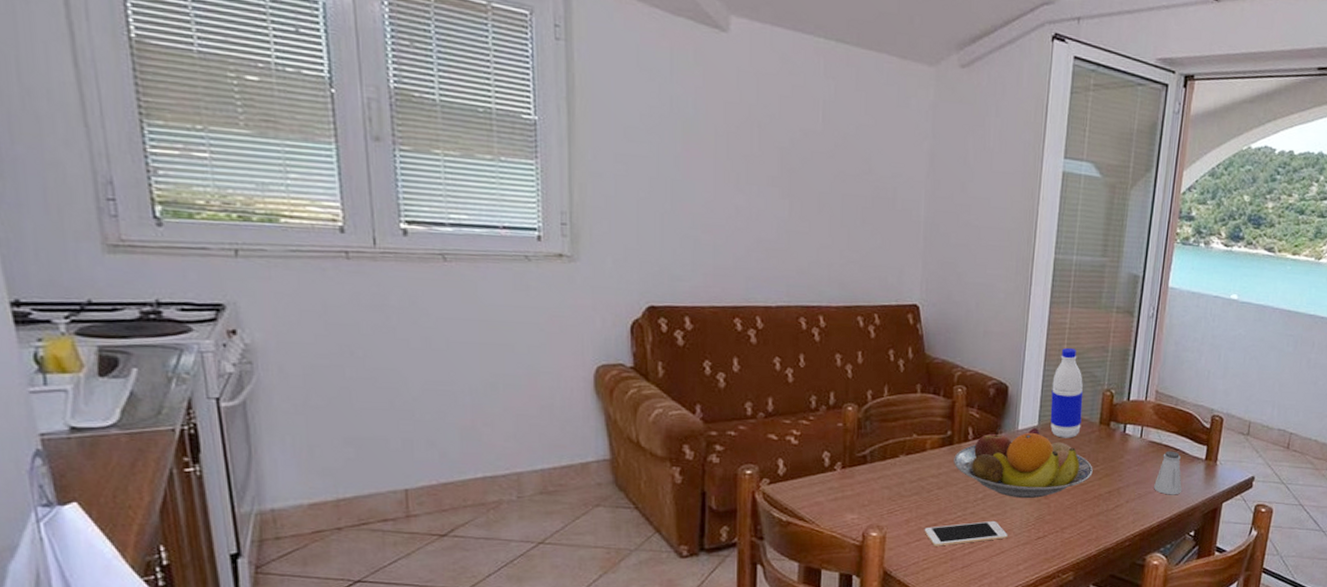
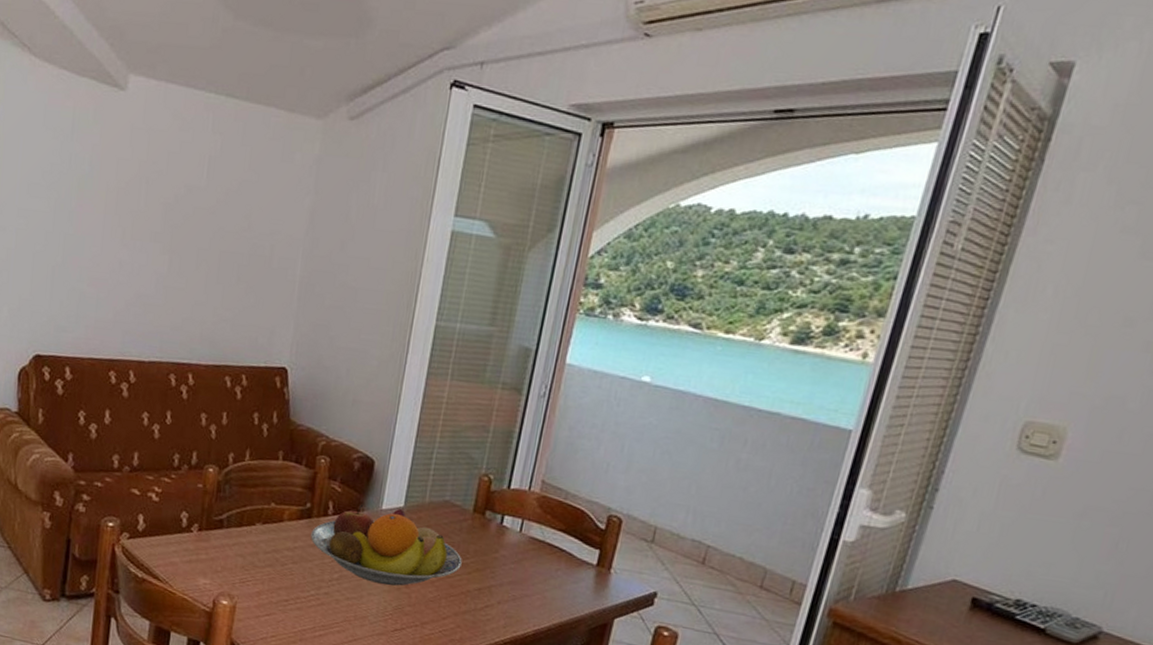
cell phone: present [924,520,1008,546] -> none [274,602,362,626]
water bottle: present [1050,347,1084,438] -> none [417,424,458,525]
saltshaker: present [1154,451,1183,495] -> none [532,550,567,602]

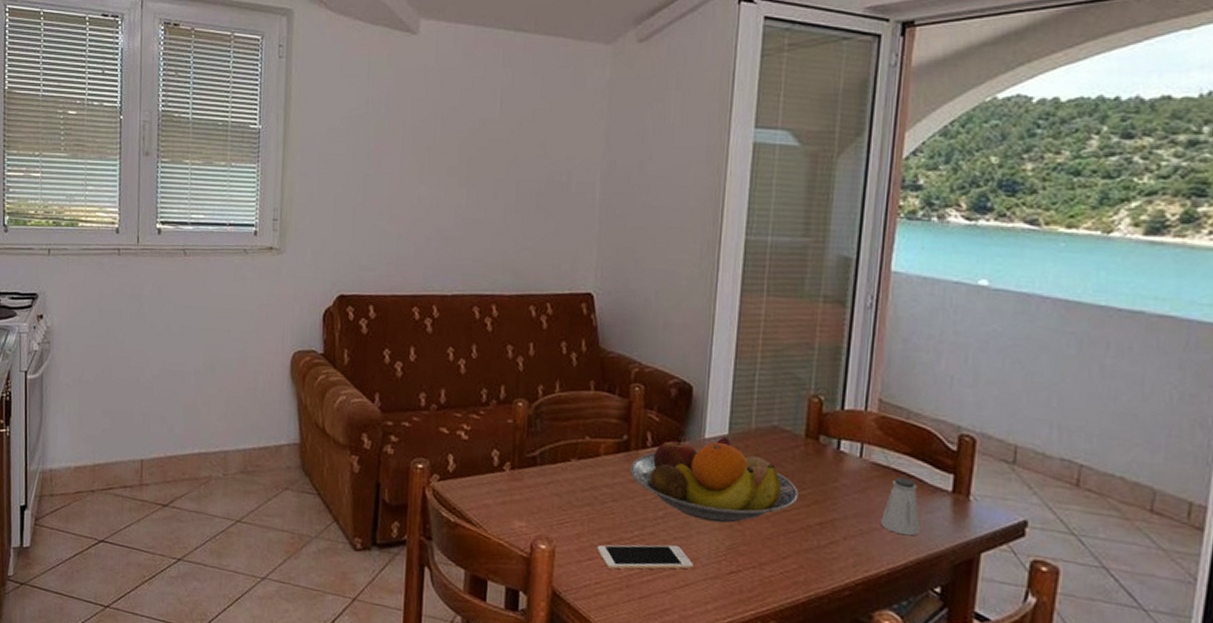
cell phone: none [274,602,362,626] -> present [596,544,694,569]
saltshaker: none [532,550,567,602] -> present [881,476,921,536]

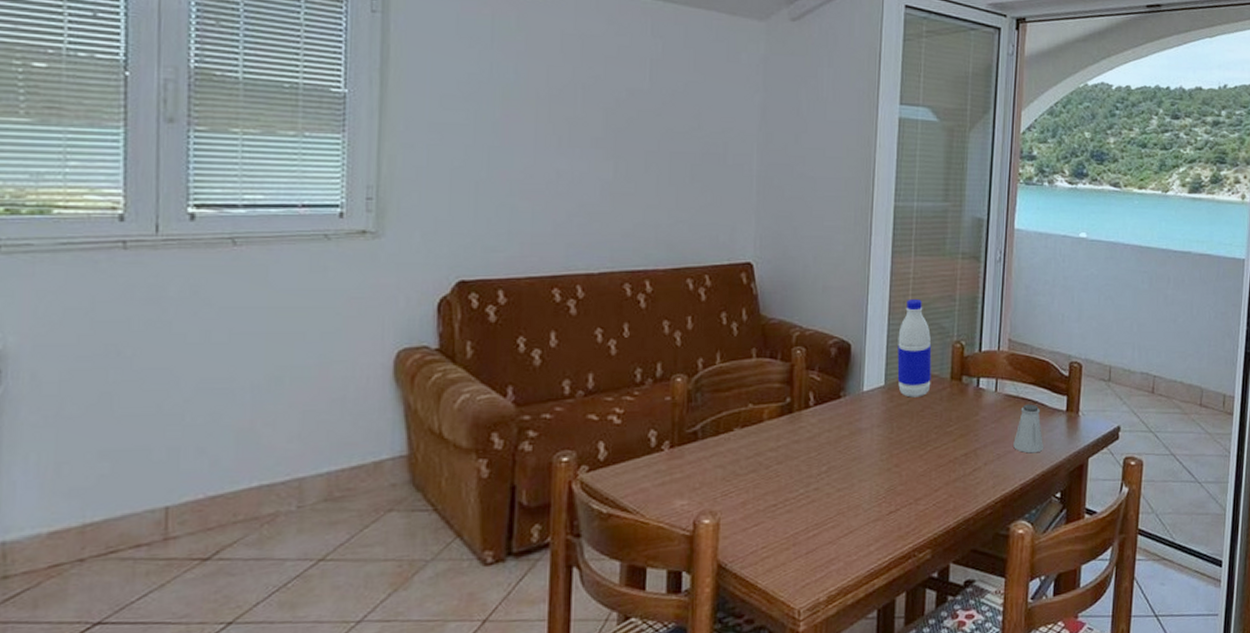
cell phone: present [596,544,694,569] -> none [762,496,856,531]
fruit bowl: present [630,434,798,523] -> none [794,387,946,468]
water bottle: none [743,343,784,453] -> present [897,298,932,398]

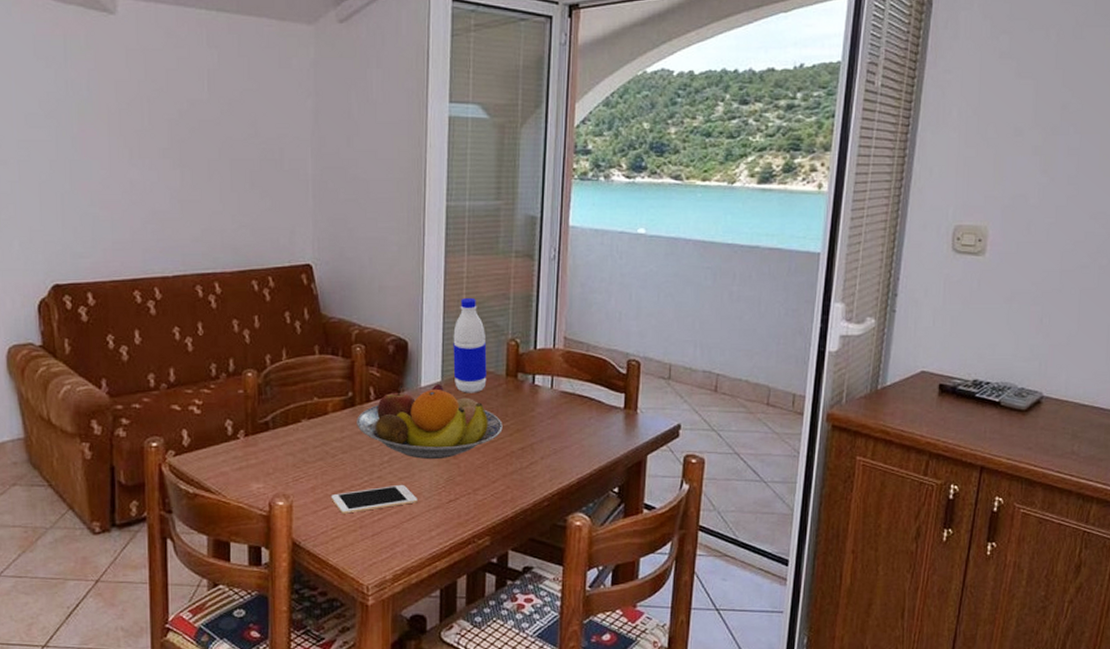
cell phone: none [762,496,856,531] -> present [331,484,418,514]
fruit bowl: none [794,387,946,468] -> present [357,383,503,459]
saltshaker: present [1013,404,1044,454] -> none [570,401,602,449]

